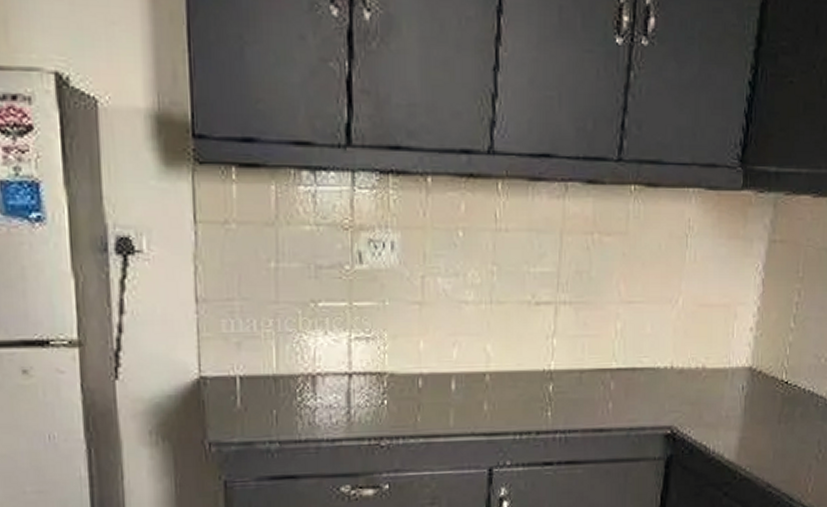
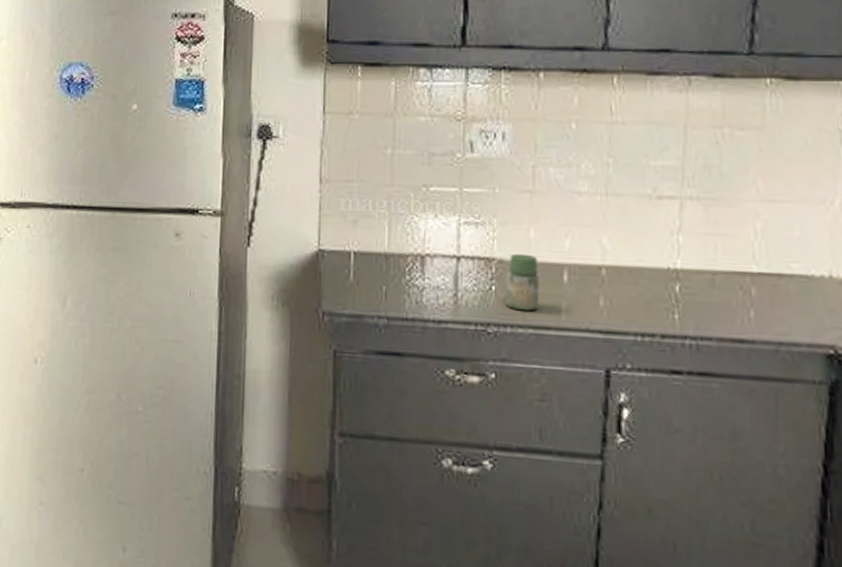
jar: none [397,366,430,422] -> present [505,253,540,311]

